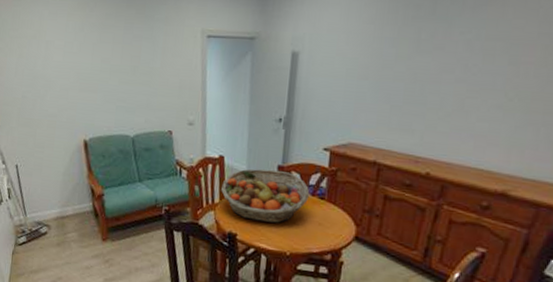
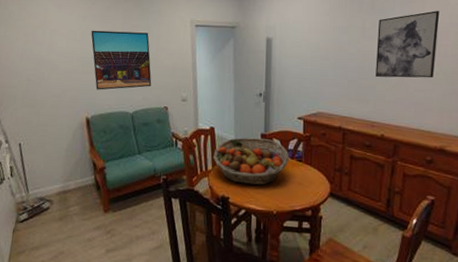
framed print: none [89,41,155,110] -> present [91,30,152,90]
wall art: none [427,16,526,105] -> present [376,11,440,78]

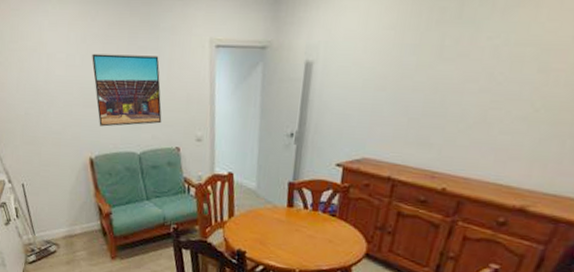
fruit basket: present [213,137,290,185] -> none [230,186,321,241]
wall art: present [376,11,440,78] -> none [447,18,561,116]

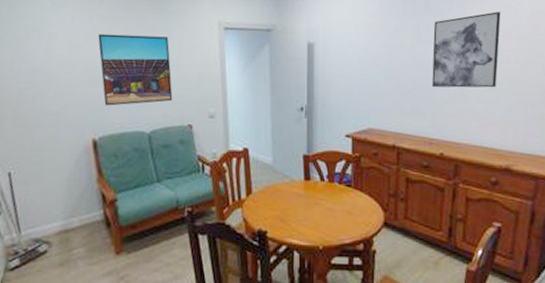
wall art: none [447,18,561,116] -> present [432,12,501,88]

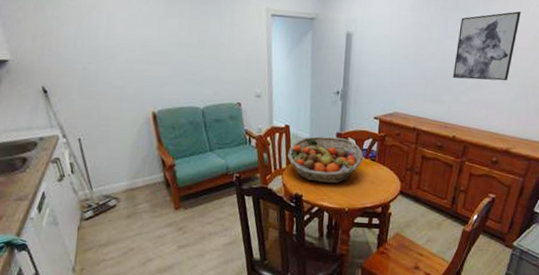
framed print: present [98,33,173,106] -> none [155,14,224,83]
fruit basket: none [247,159,337,215] -> present [288,136,364,183]

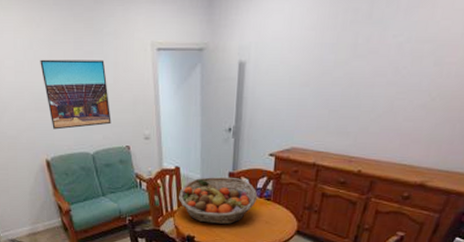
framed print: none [155,14,224,83] -> present [40,59,111,130]
wall art: present [453,11,521,81] -> none [361,18,452,105]

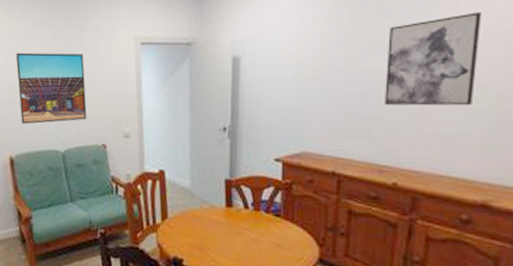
fruit basket: present [179,176,258,224] -> none [163,184,263,246]
wall art: none [361,18,452,105] -> present [385,12,482,106]

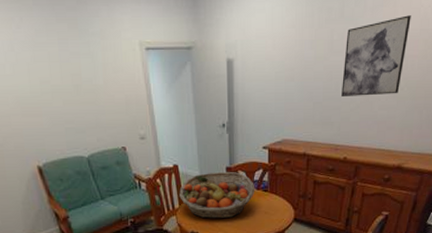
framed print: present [16,52,87,124] -> none [23,61,105,134]
fruit basket: none [163,184,263,246] -> present [179,171,255,219]

